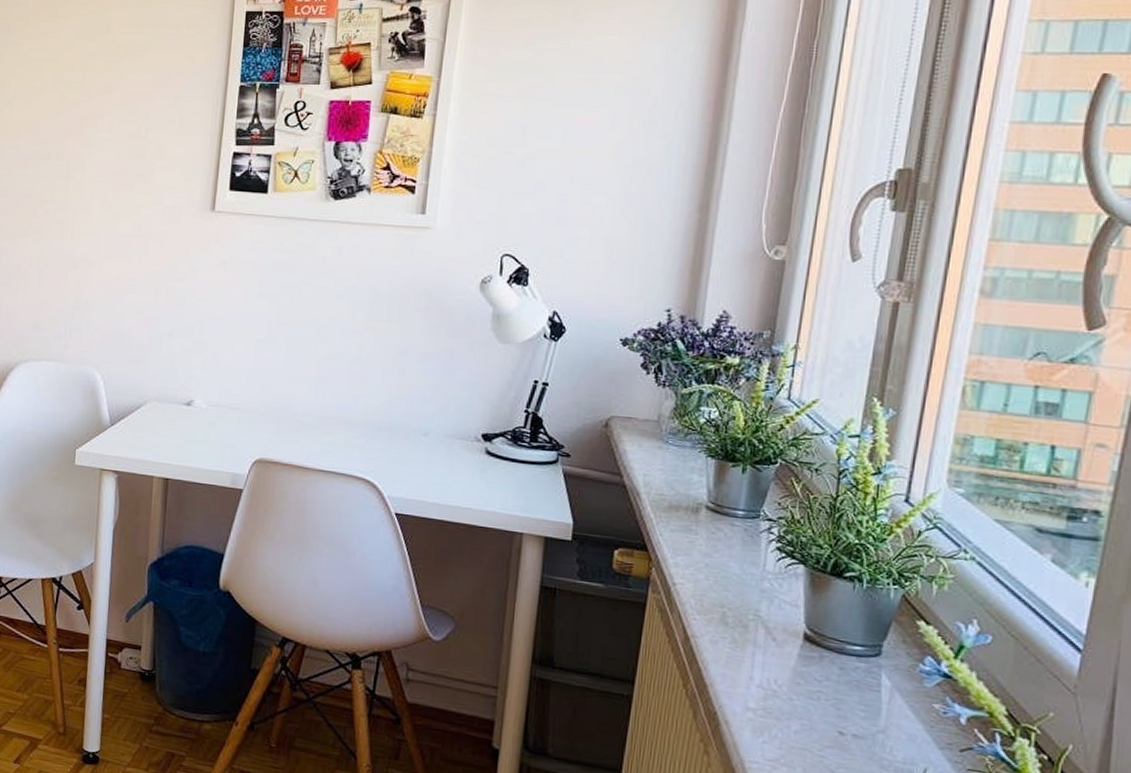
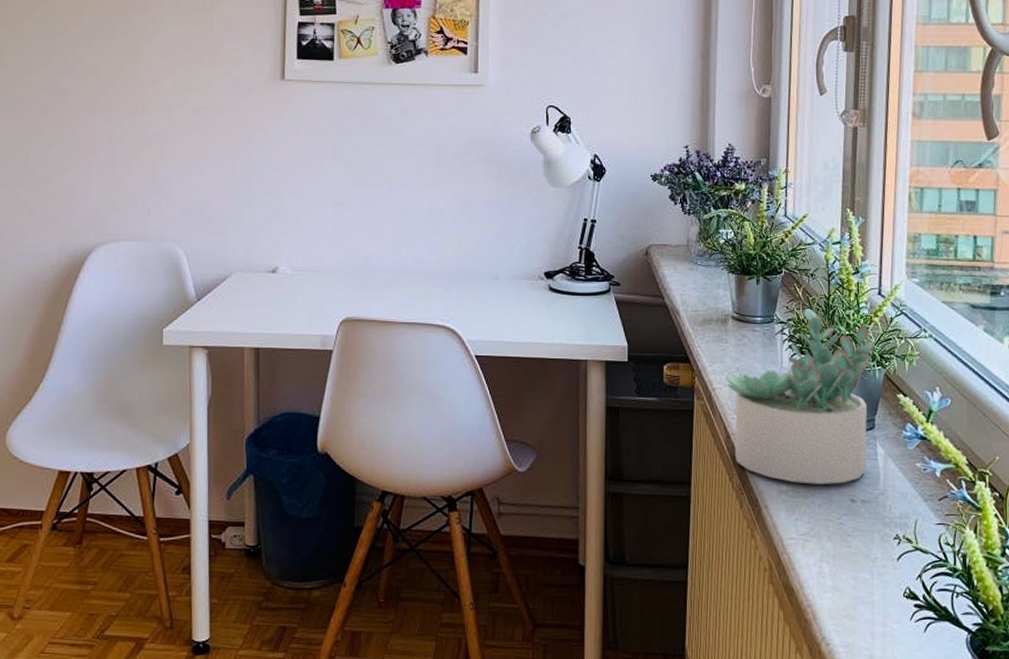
succulent plant: none [690,507,893,712] -> present [726,308,875,484]

